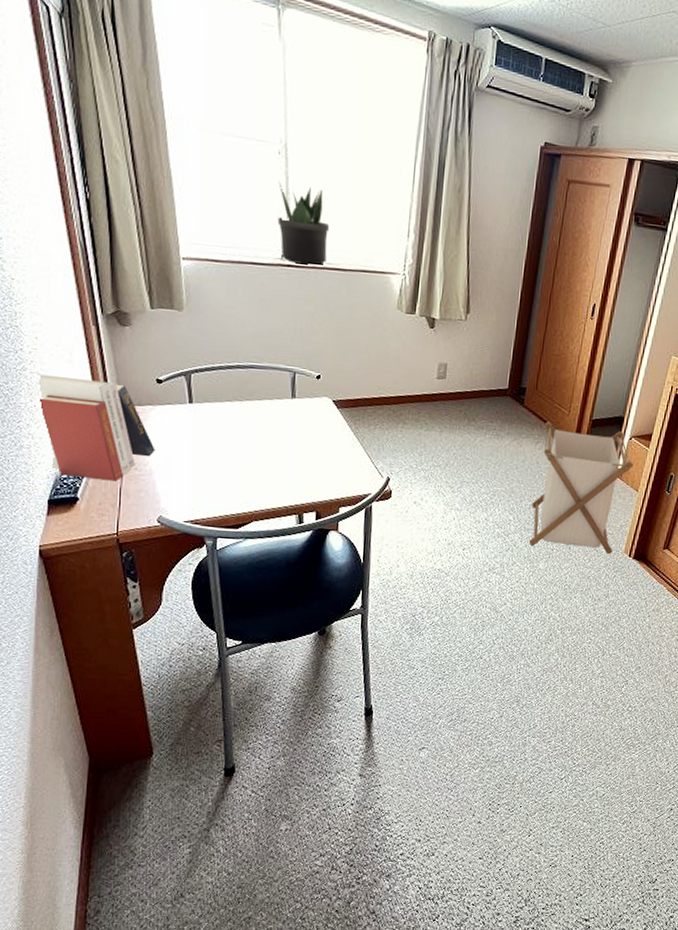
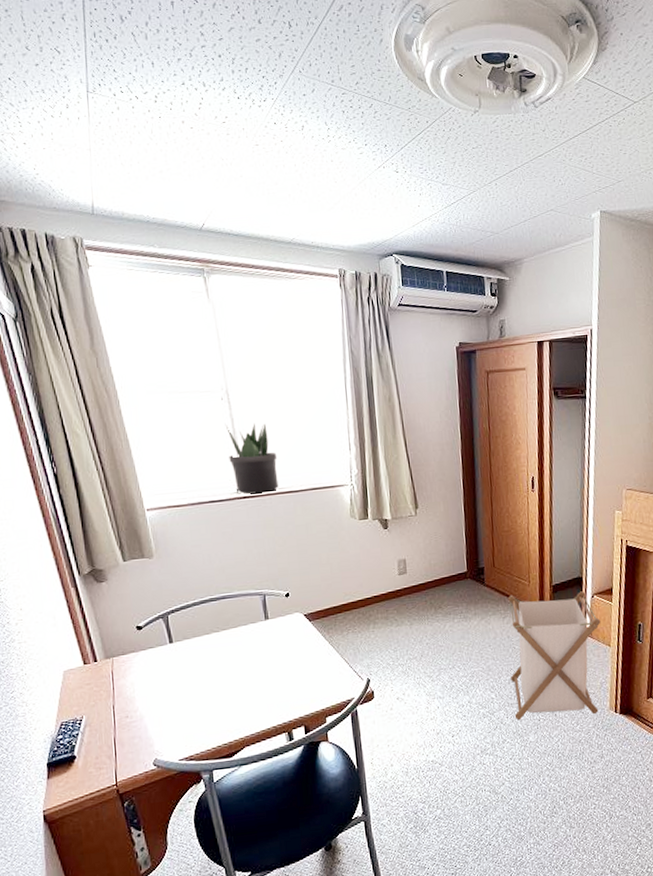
books: present [38,374,155,481] -> none [26,637,143,737]

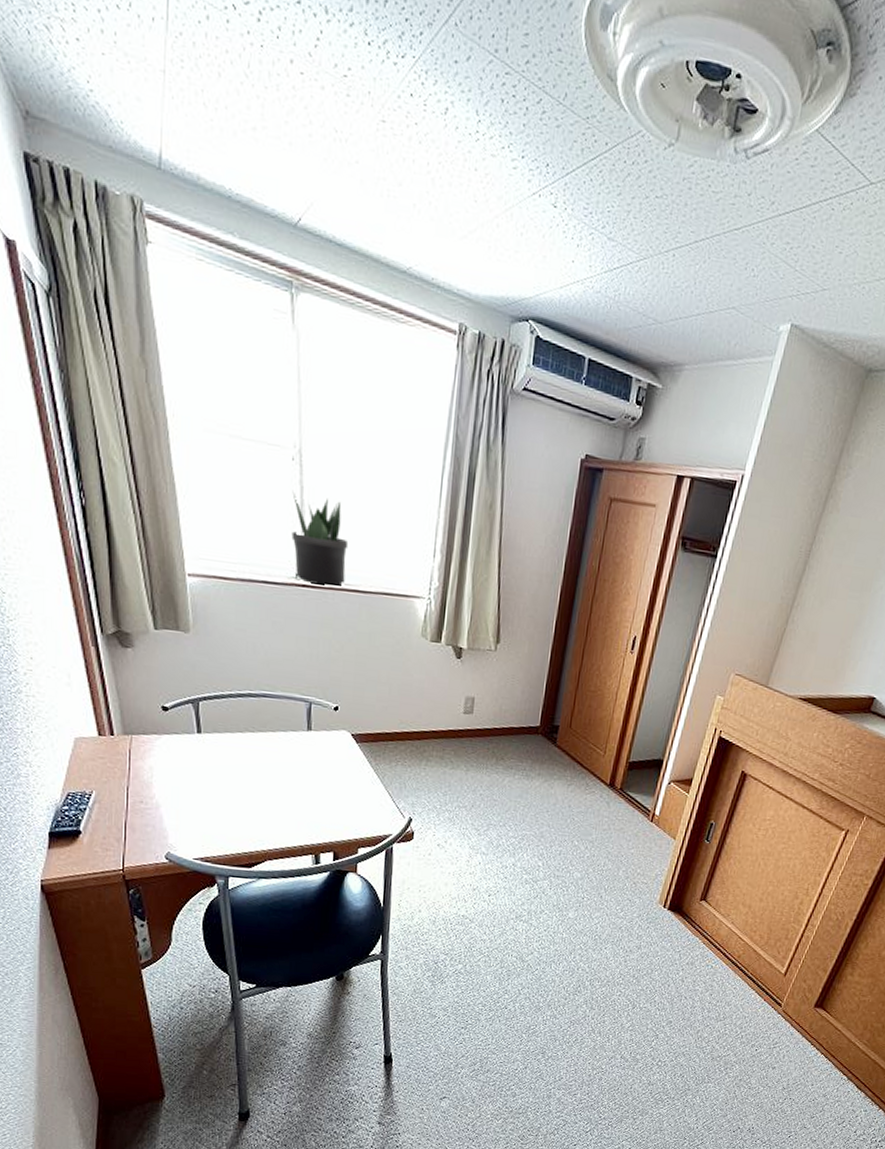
laundry basket: present [508,591,601,720] -> none [558,762,672,904]

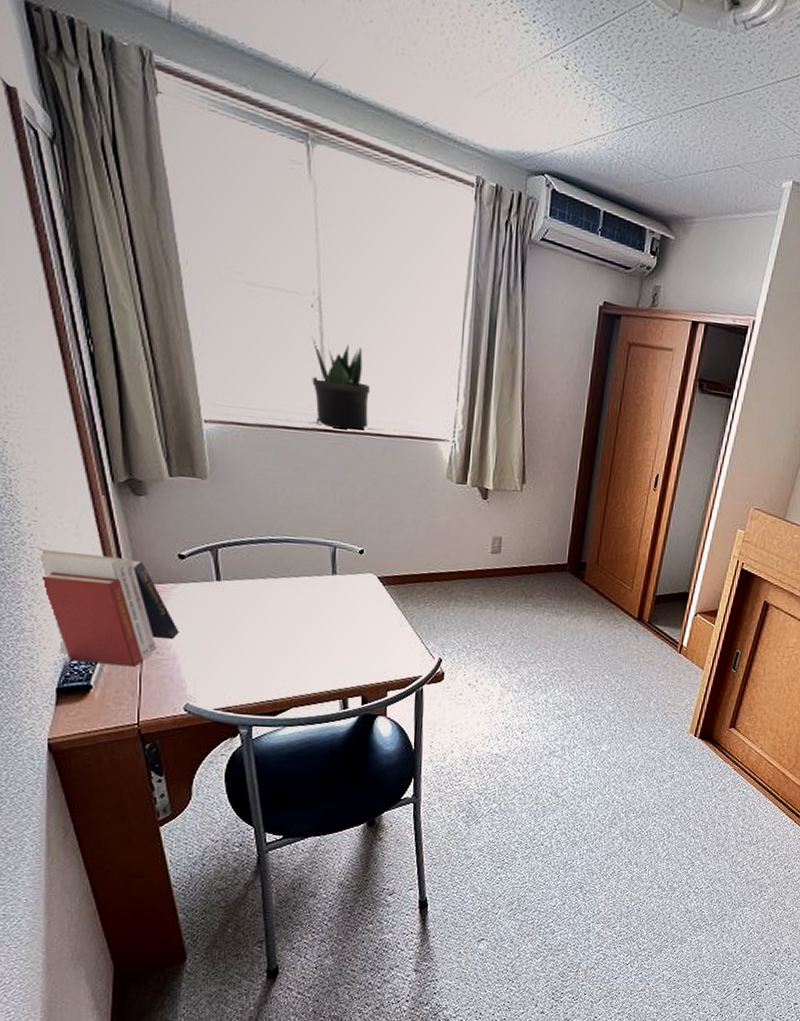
books: none [34,697,162,815] -> present [39,549,179,667]

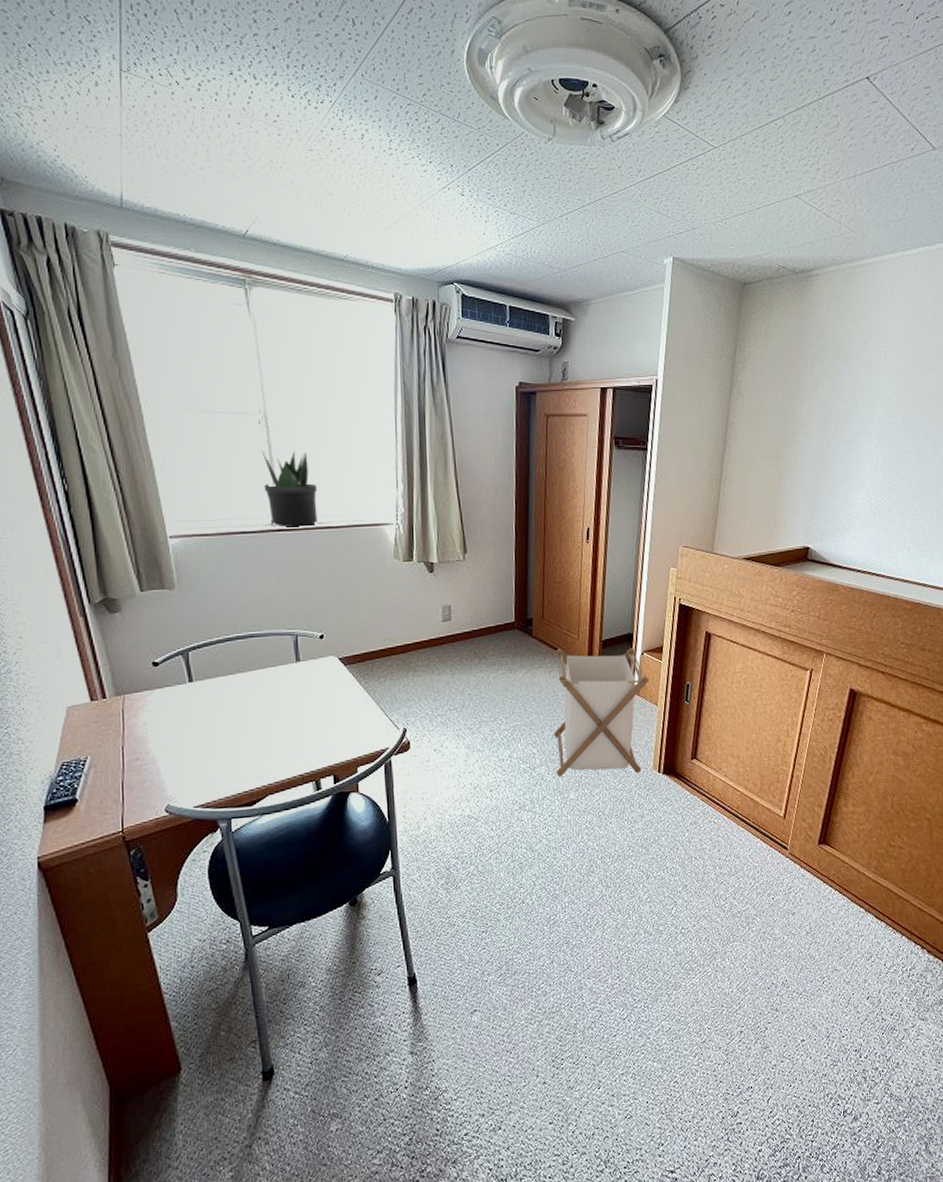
books: present [39,549,179,667] -> none [24,672,157,778]
laundry basket: none [590,597,699,734] -> present [554,648,649,776]

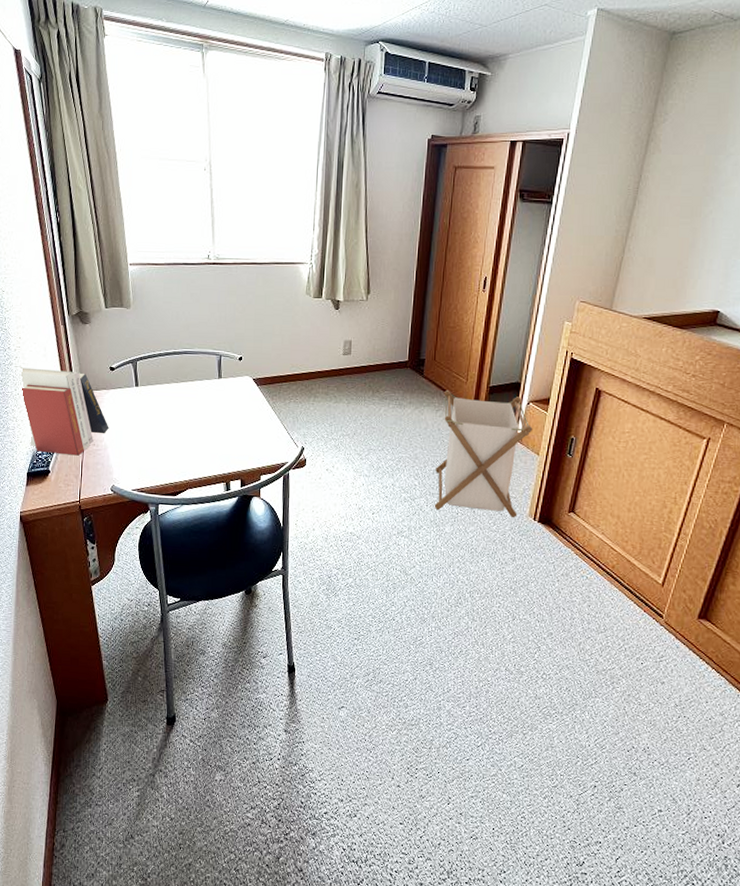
books: none [24,672,157,778] -> present [21,367,109,456]
planter: present [261,450,318,528] -> none [204,193,247,262]

